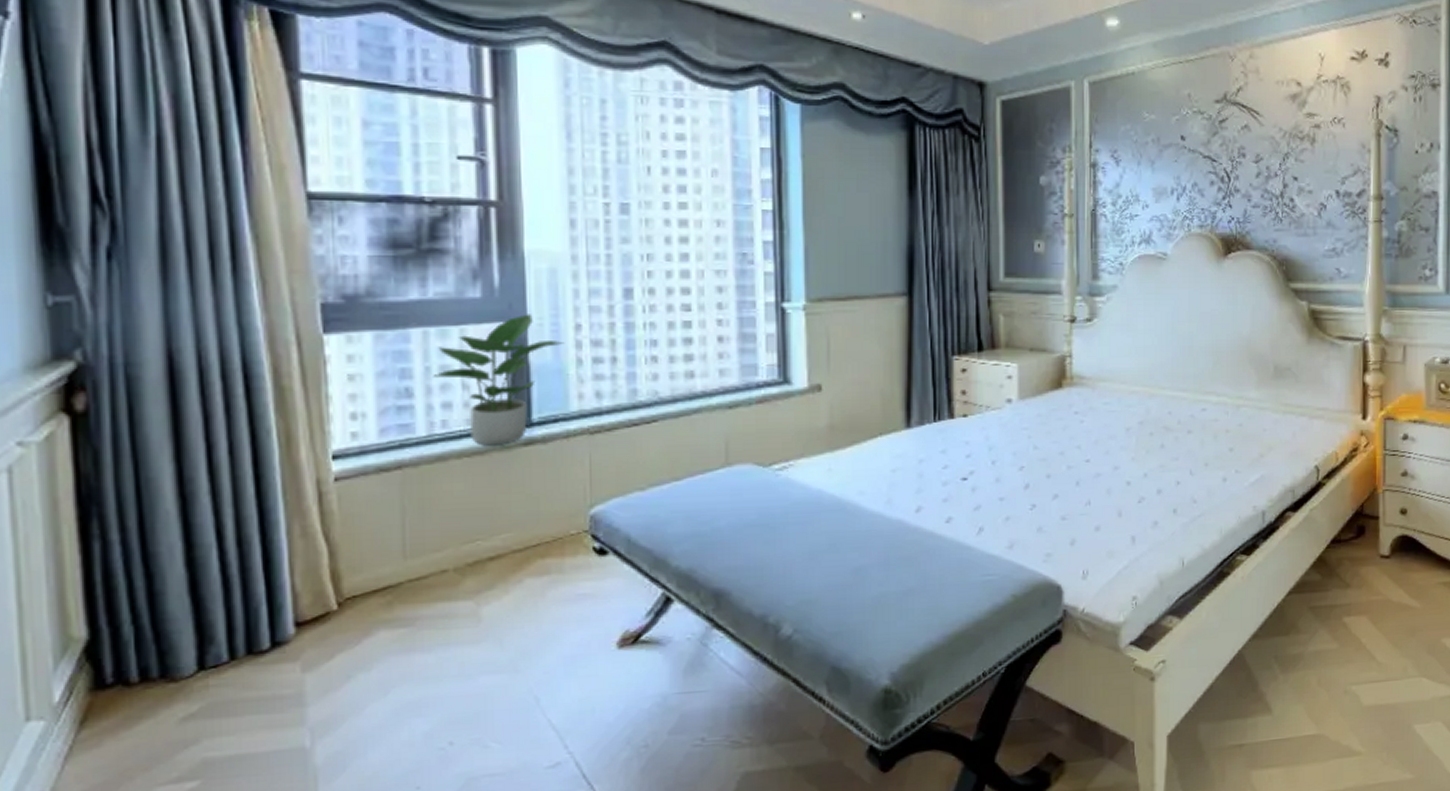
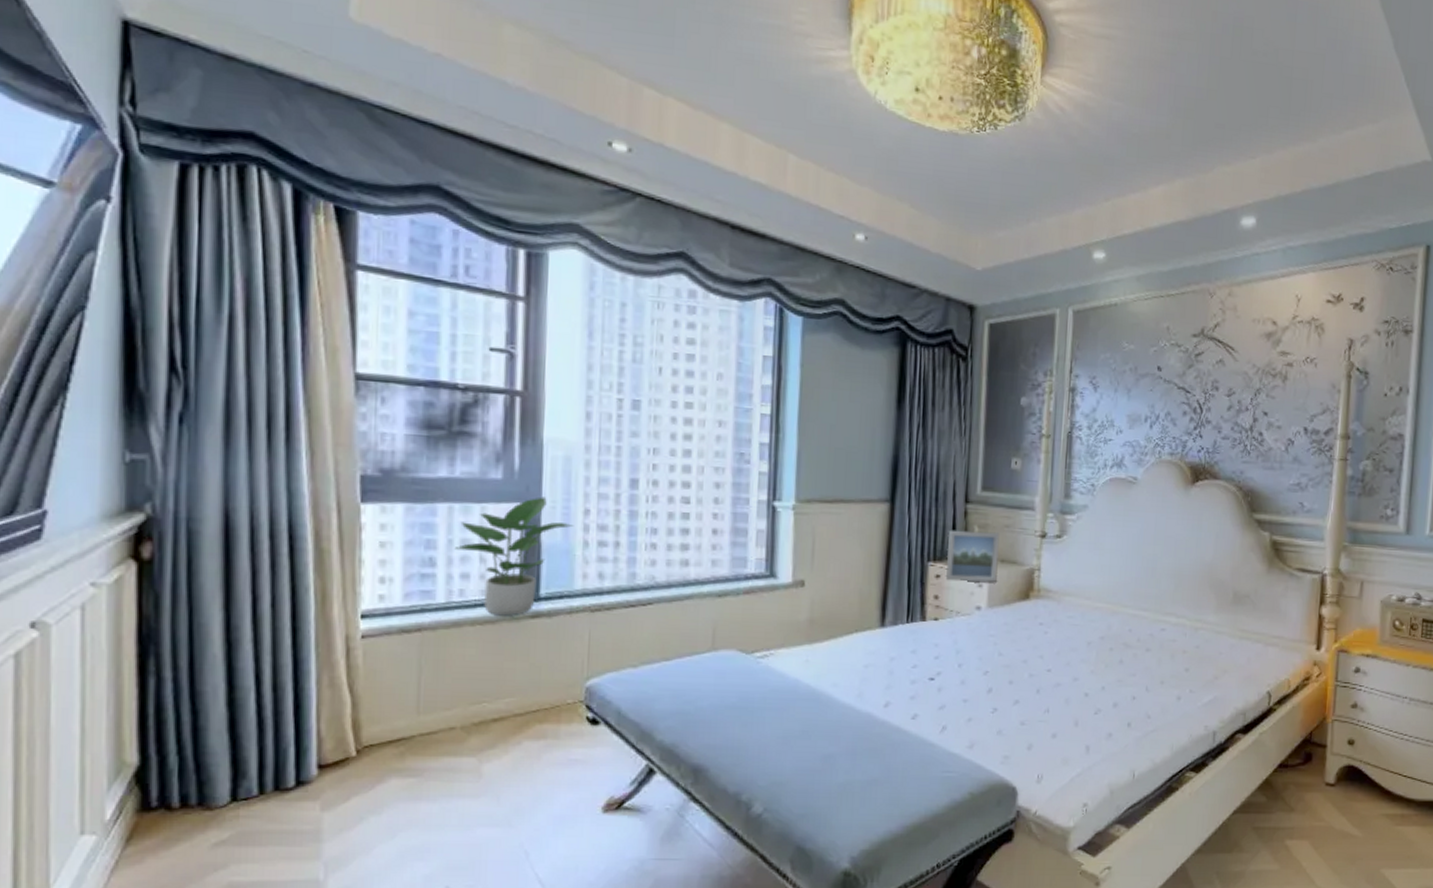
picture frame: none [971,320,1027,375] -> present [946,530,1000,583]

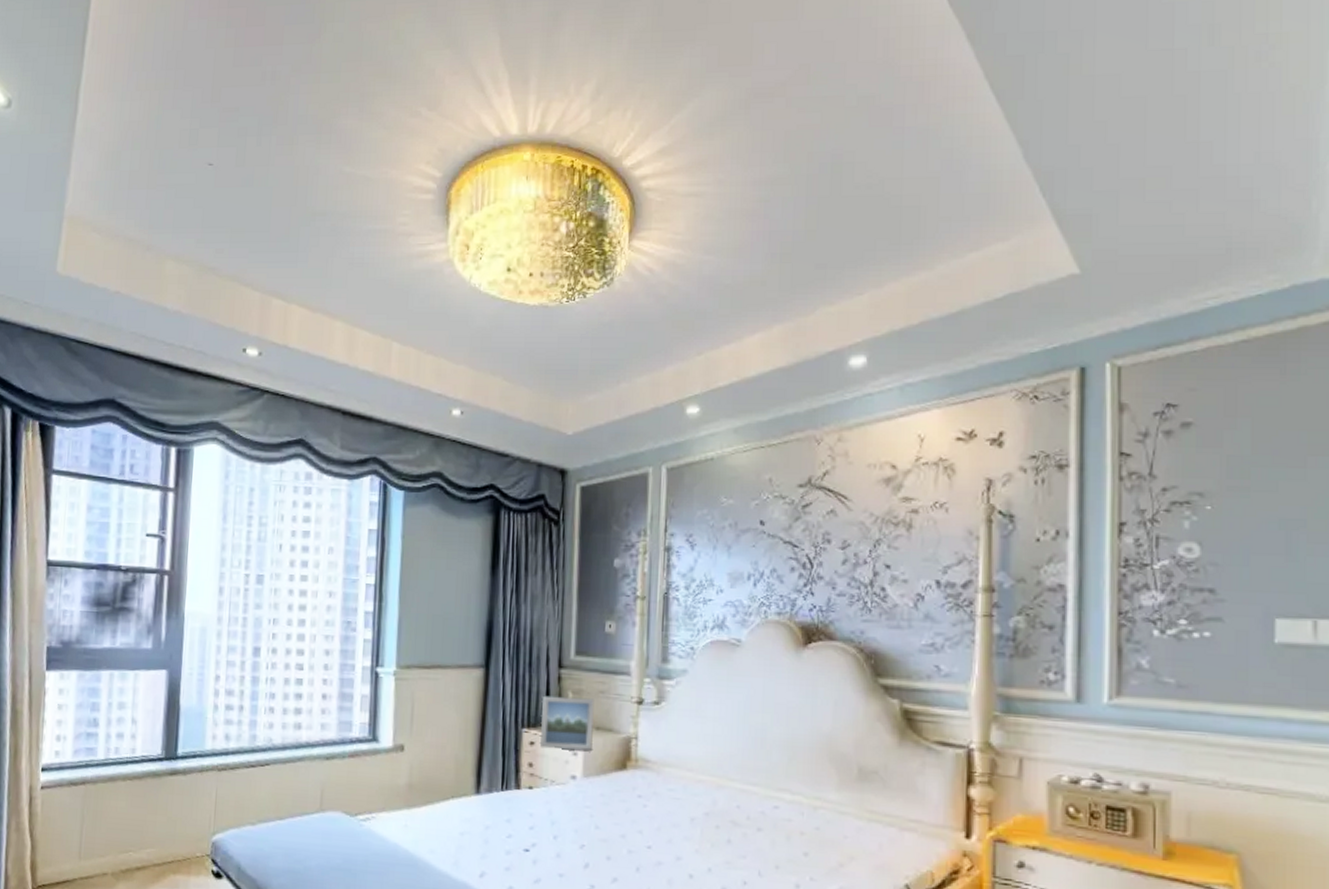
potted plant: present [454,497,574,616] -> none [113,664,207,773]

